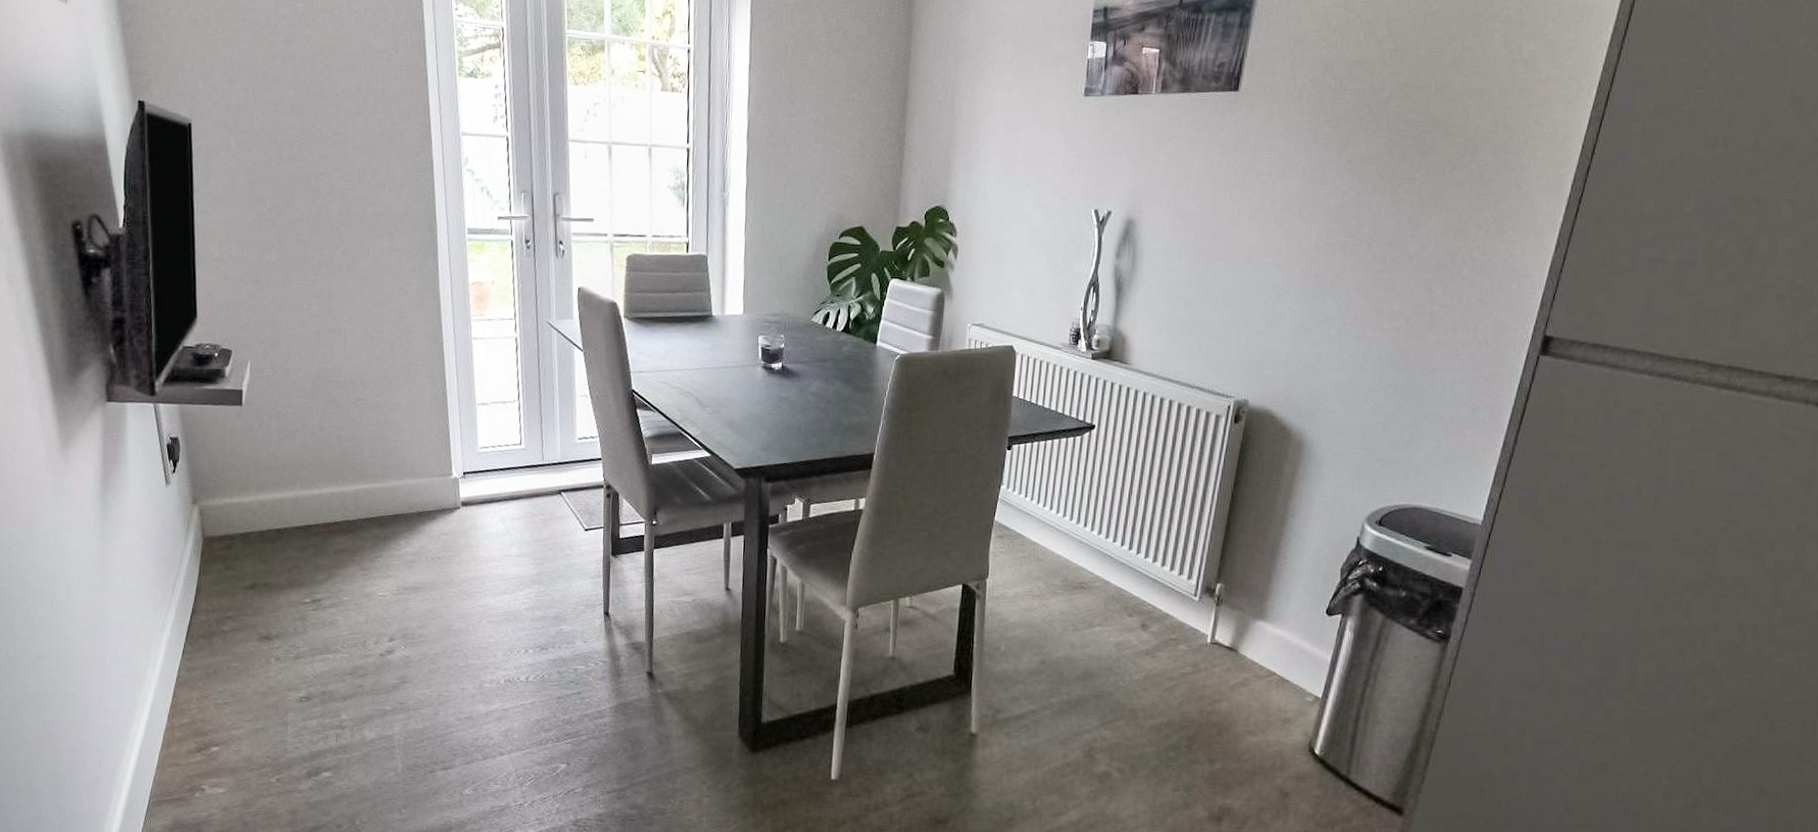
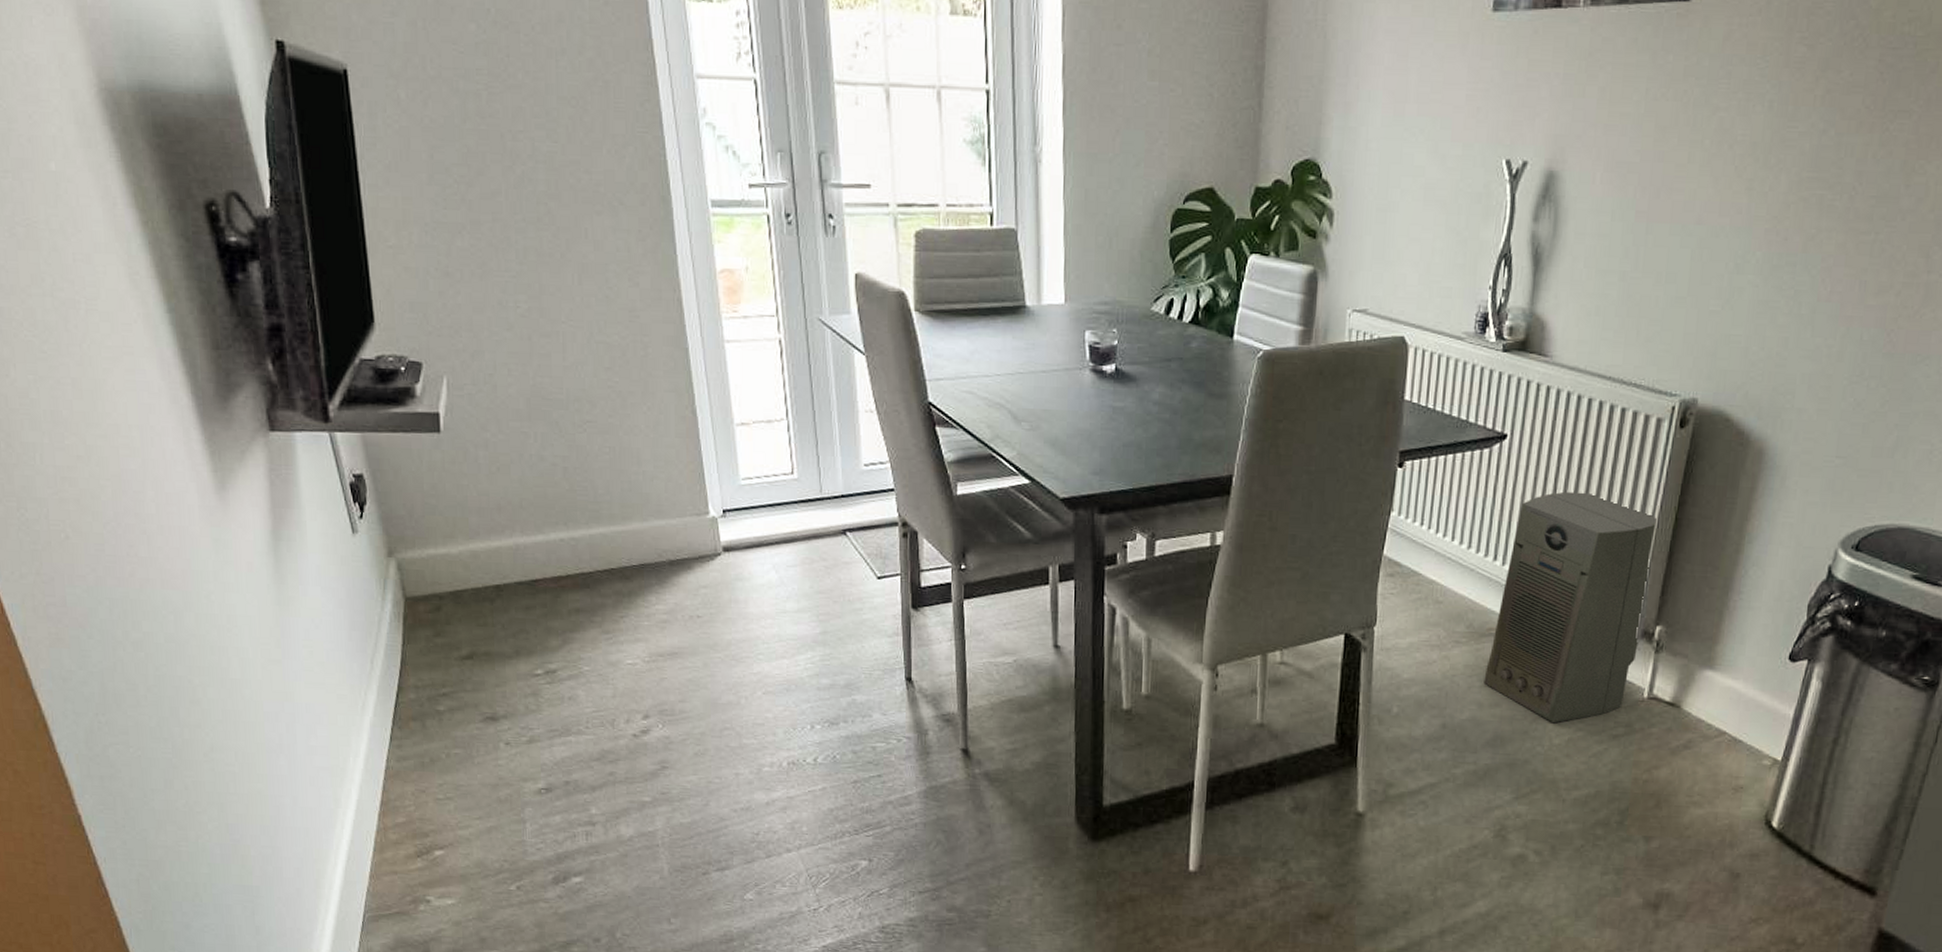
air purifier: none [1076,472,1217,662] -> present [1483,491,1658,724]

